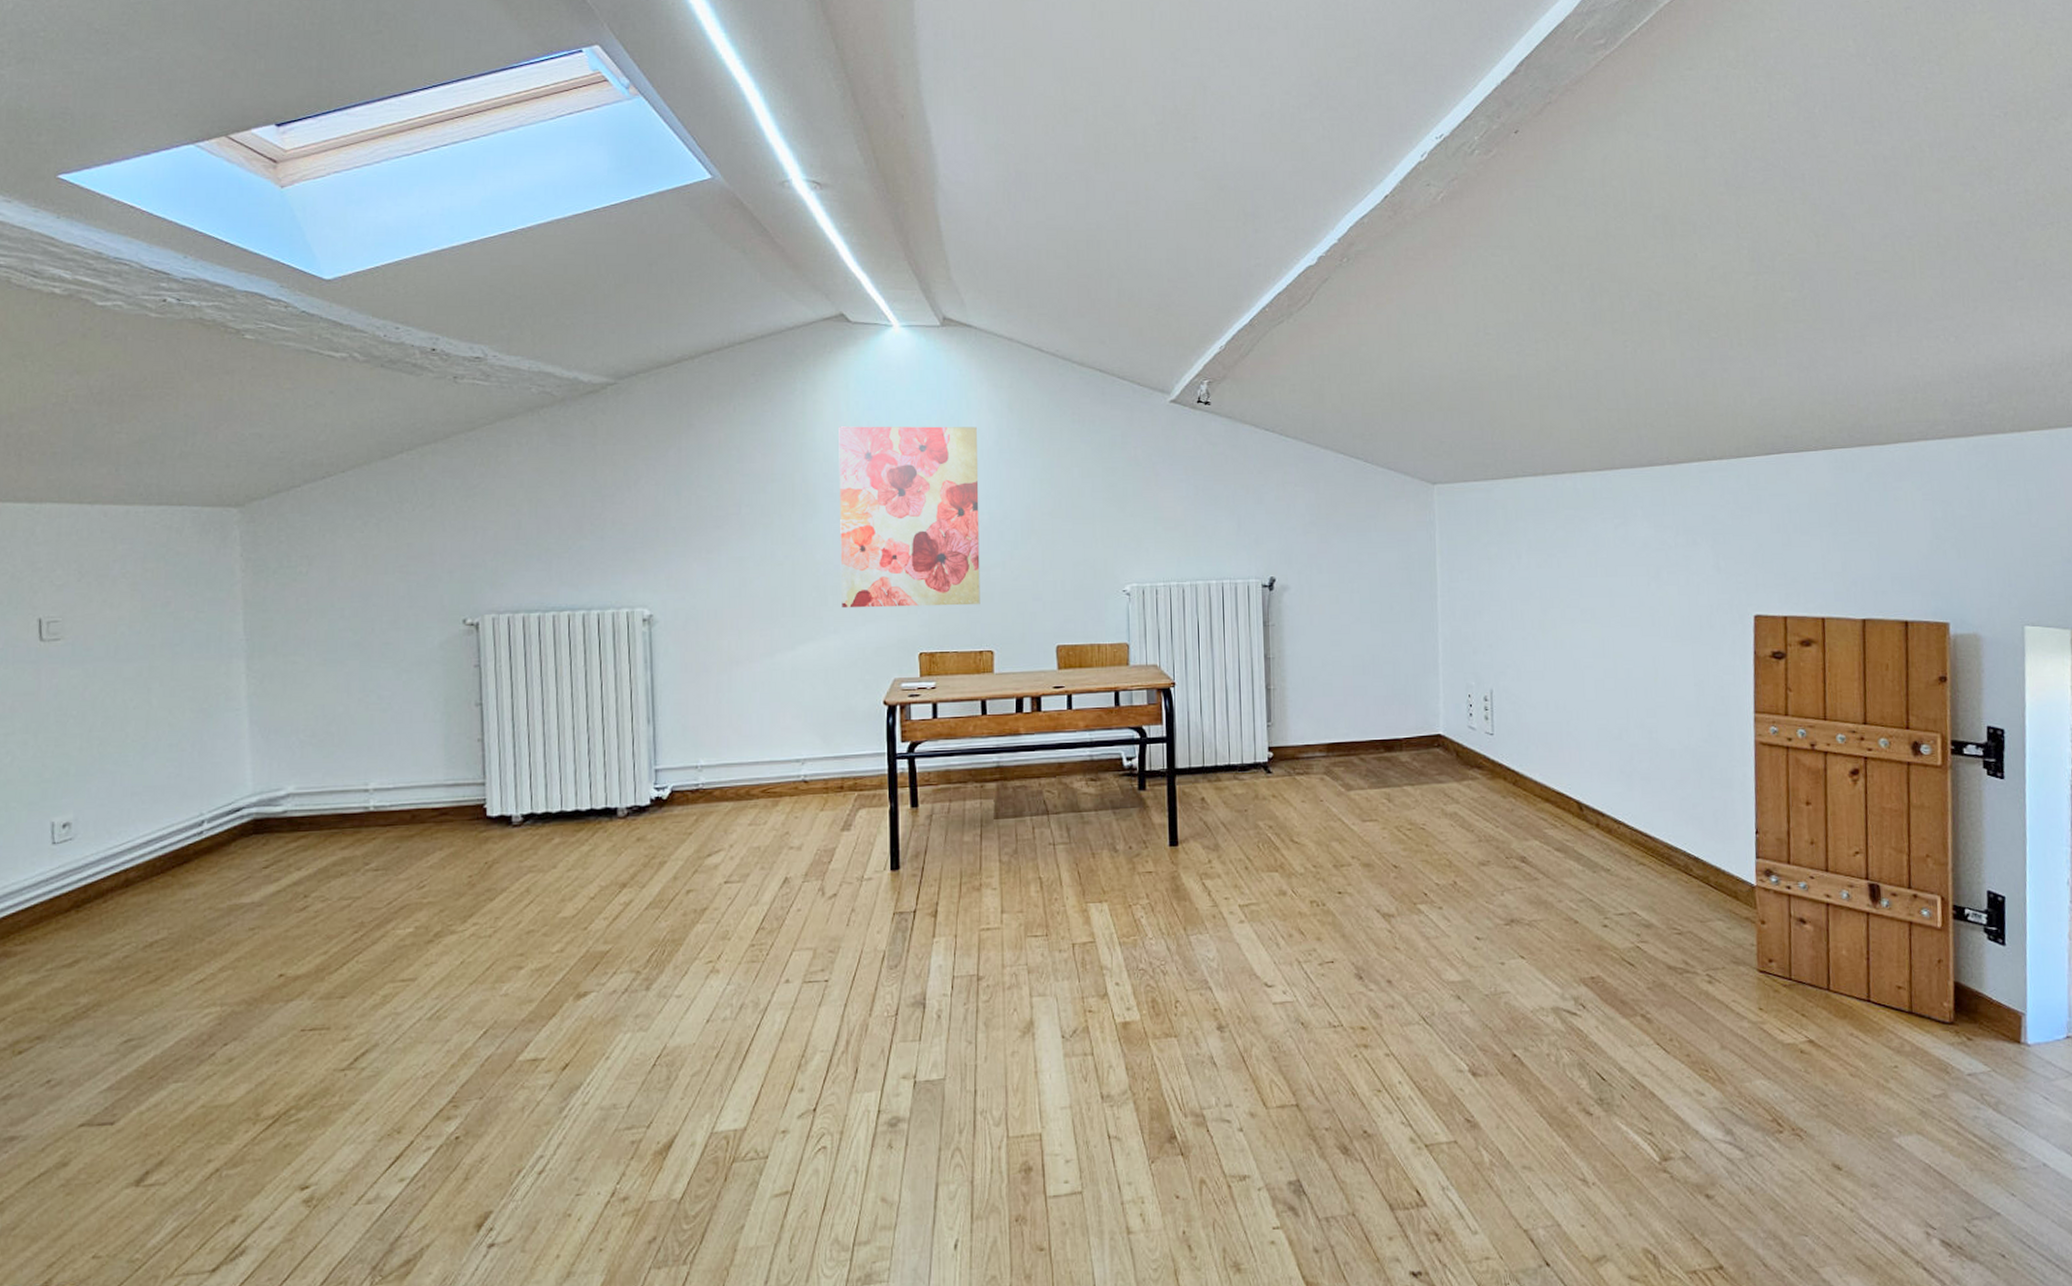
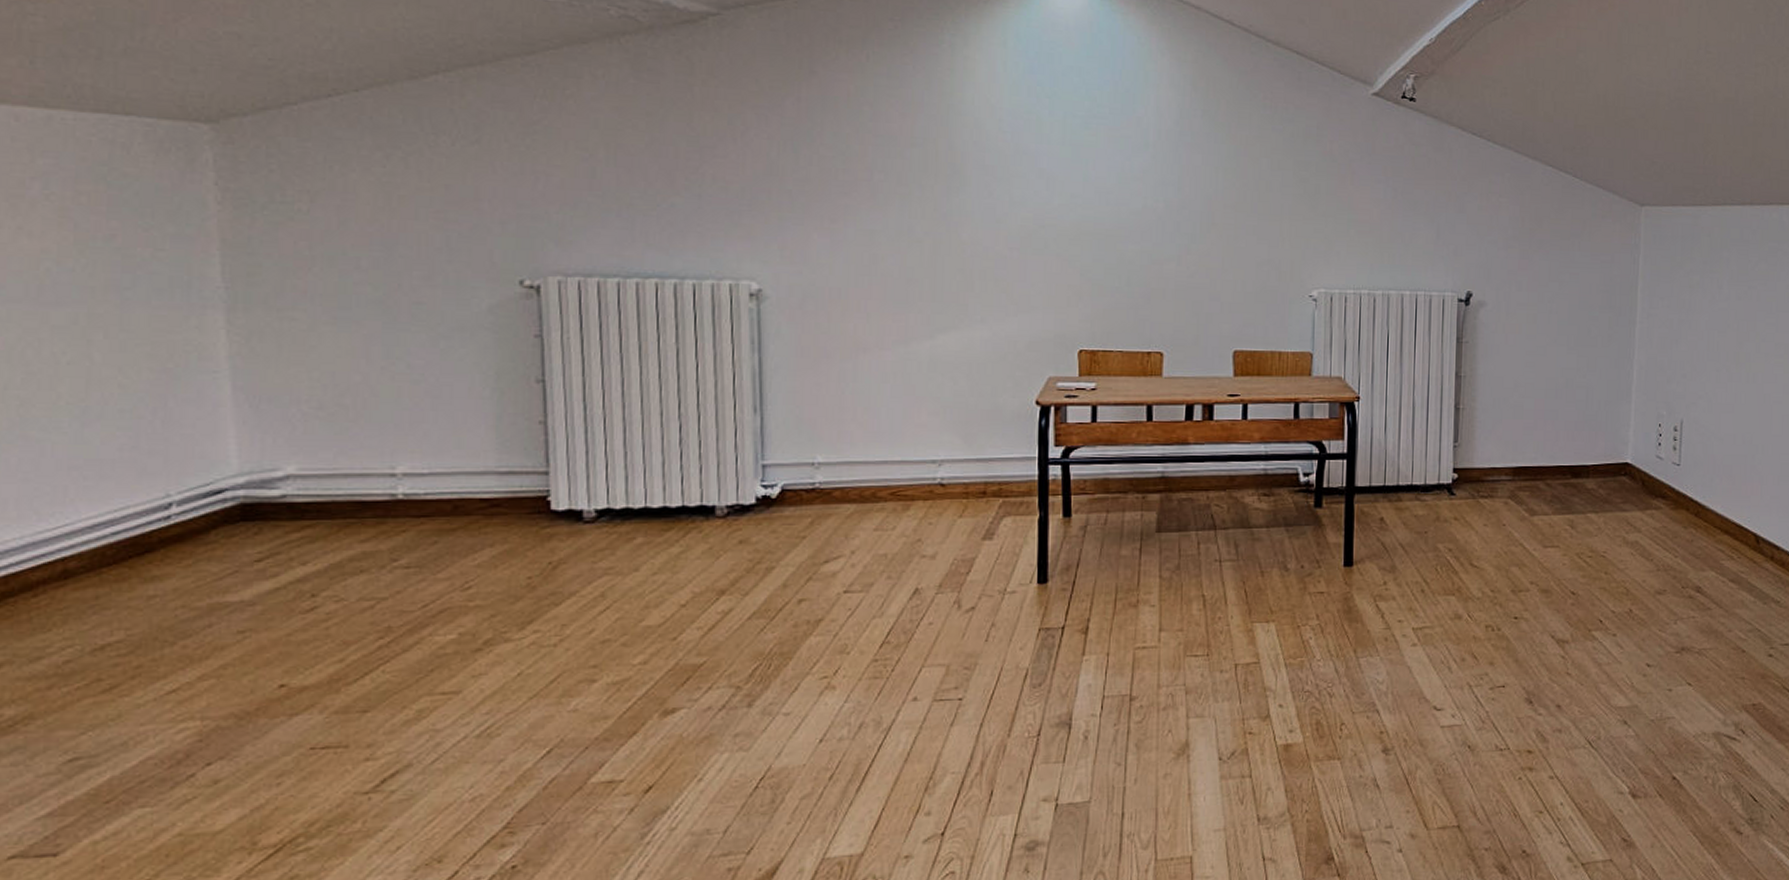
wall art: present [839,426,980,609] -> none [990,89,1155,302]

